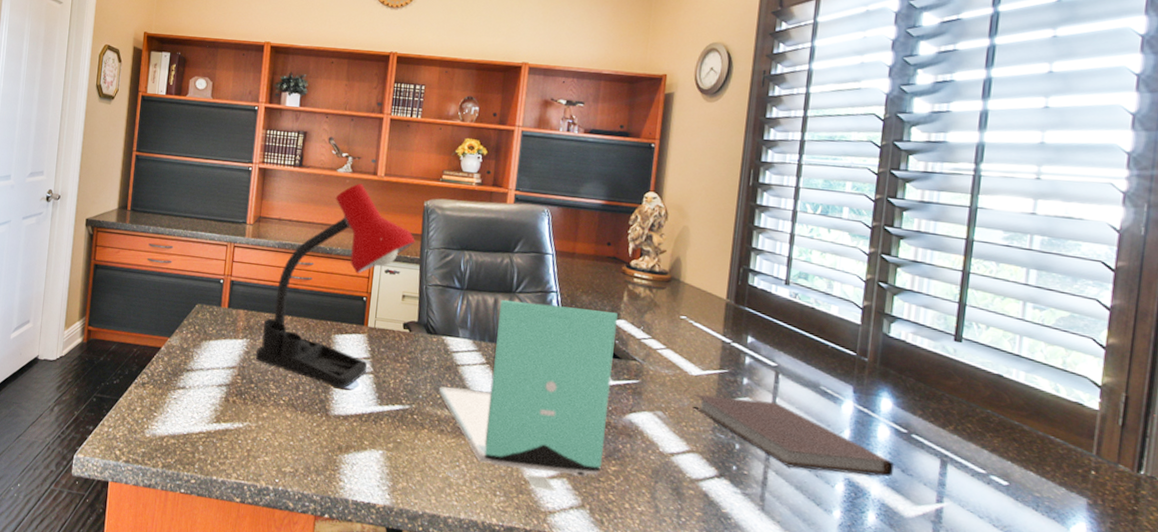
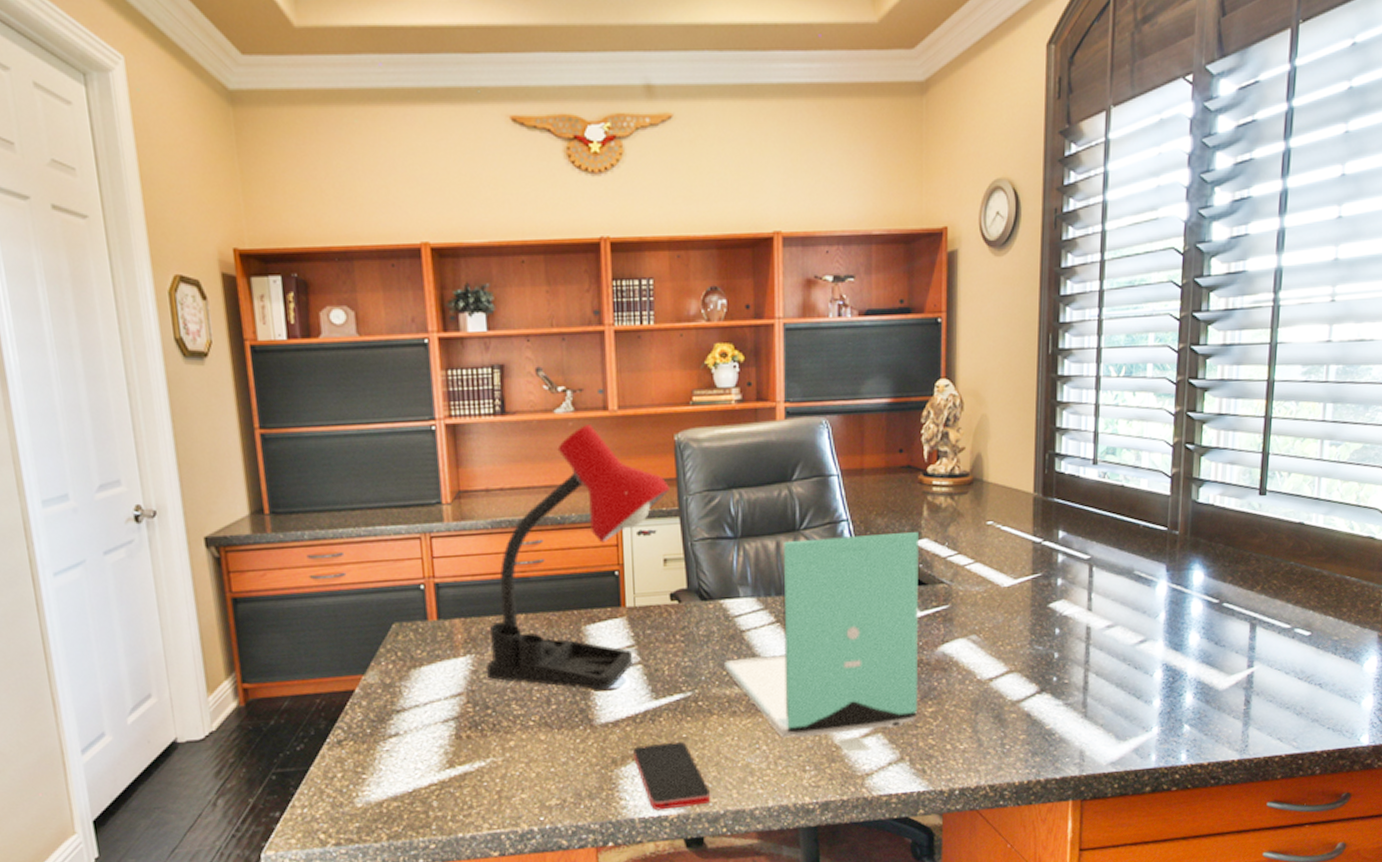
smartphone: none [355,440,414,503] -> present [633,741,711,811]
notebook: present [693,394,895,477] -> none [1008,599,1209,666]

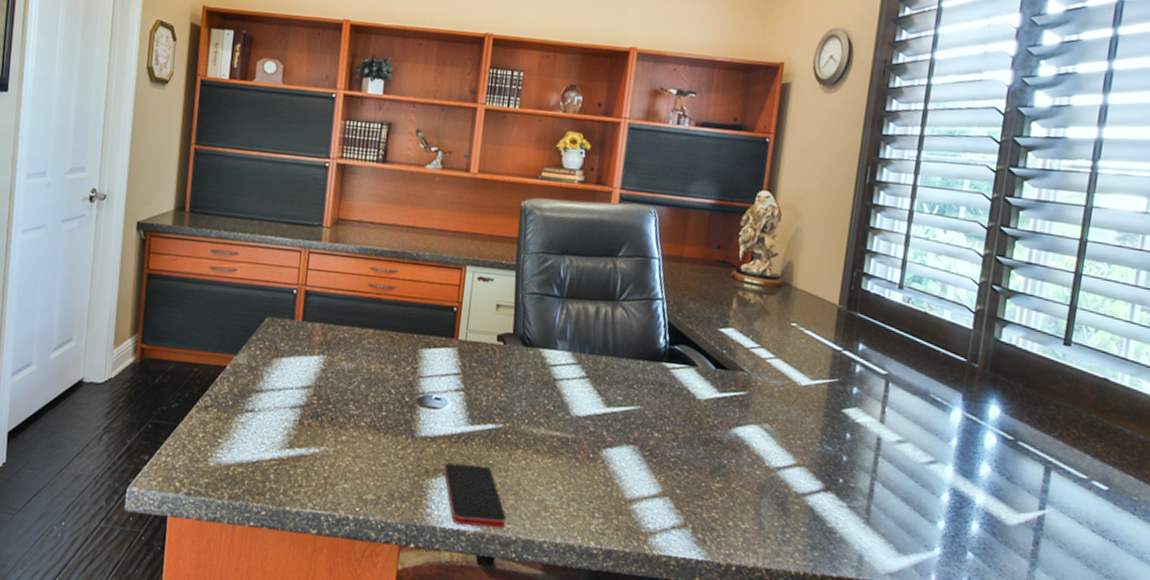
desk lamp: present [487,424,670,690] -> none [334,181,511,407]
laptop: present [723,532,918,754] -> none [534,308,726,512]

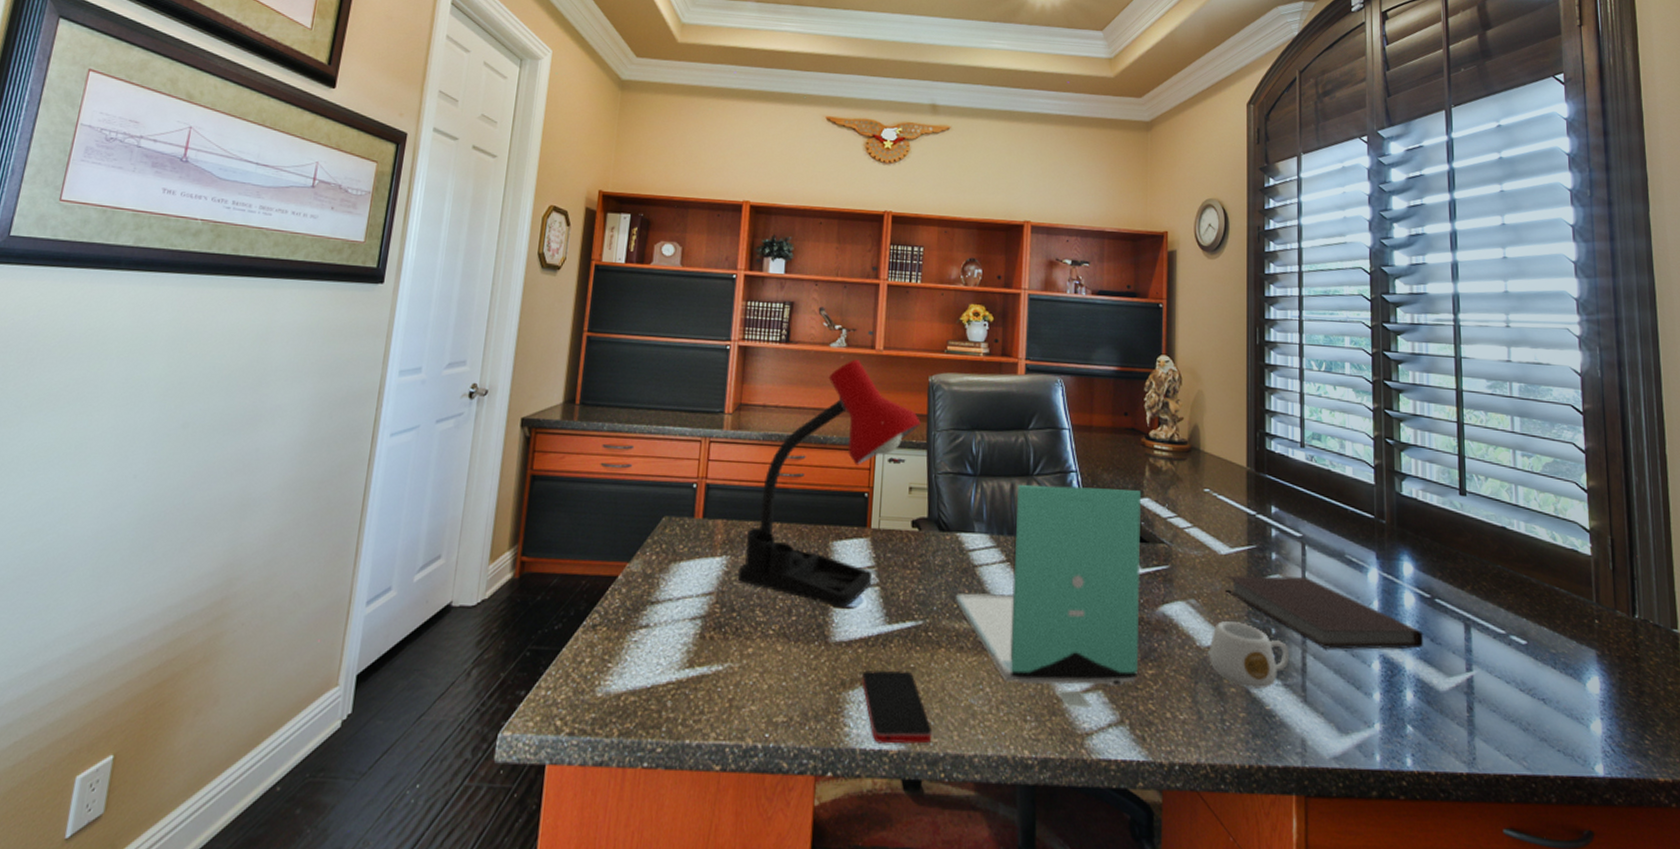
desk lamp: none [334,181,511,407] -> present [738,359,921,607]
laptop: none [534,308,726,512] -> present [955,484,1141,709]
mug: none [776,446,859,509] -> present [1209,621,1290,689]
notebook: none [801,405,1000,486] -> present [1225,575,1424,650]

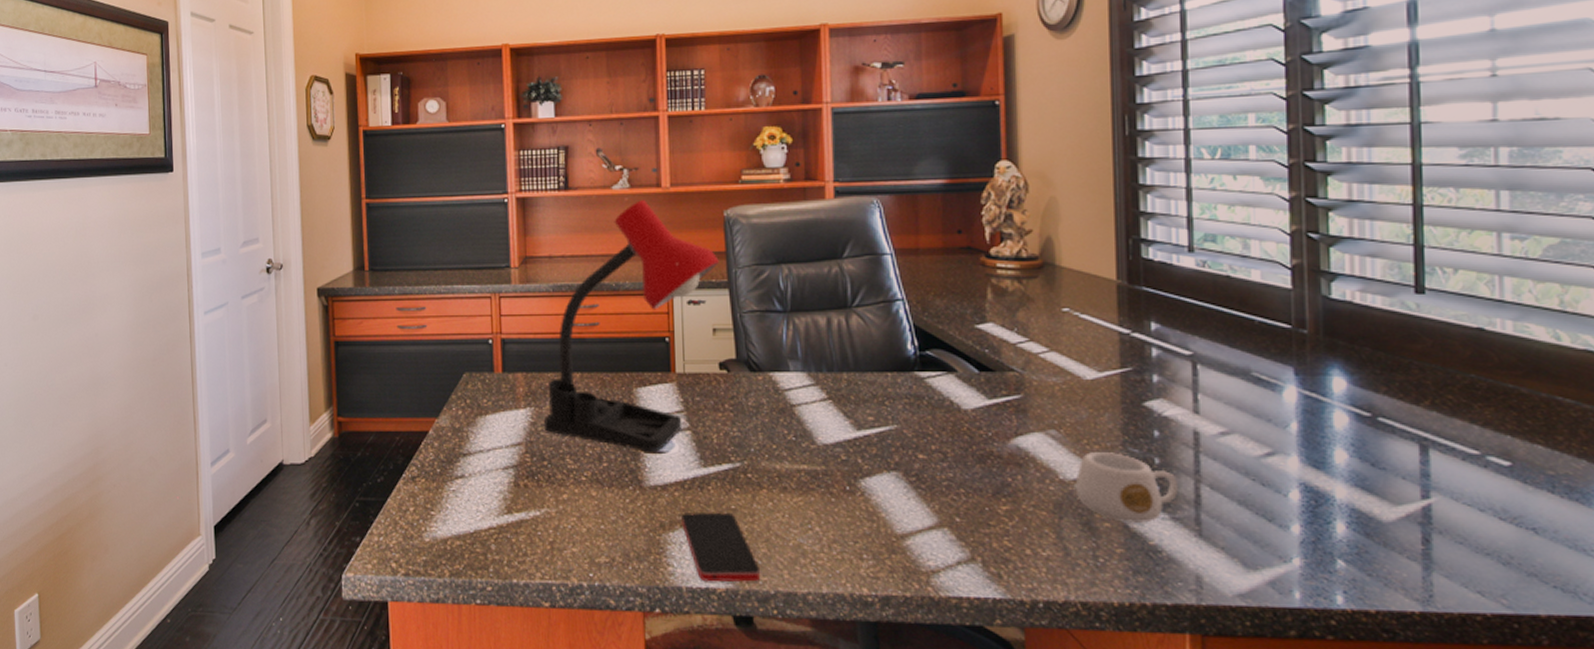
laptop: present [955,484,1141,709] -> none [773,316,989,546]
notebook: present [1225,575,1424,650] -> none [1093,400,1362,479]

